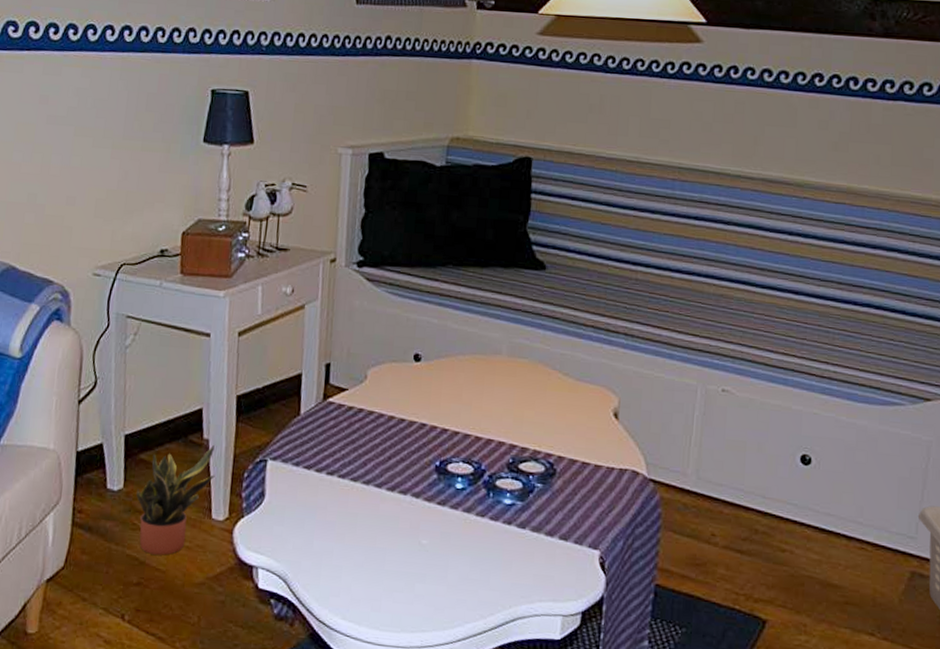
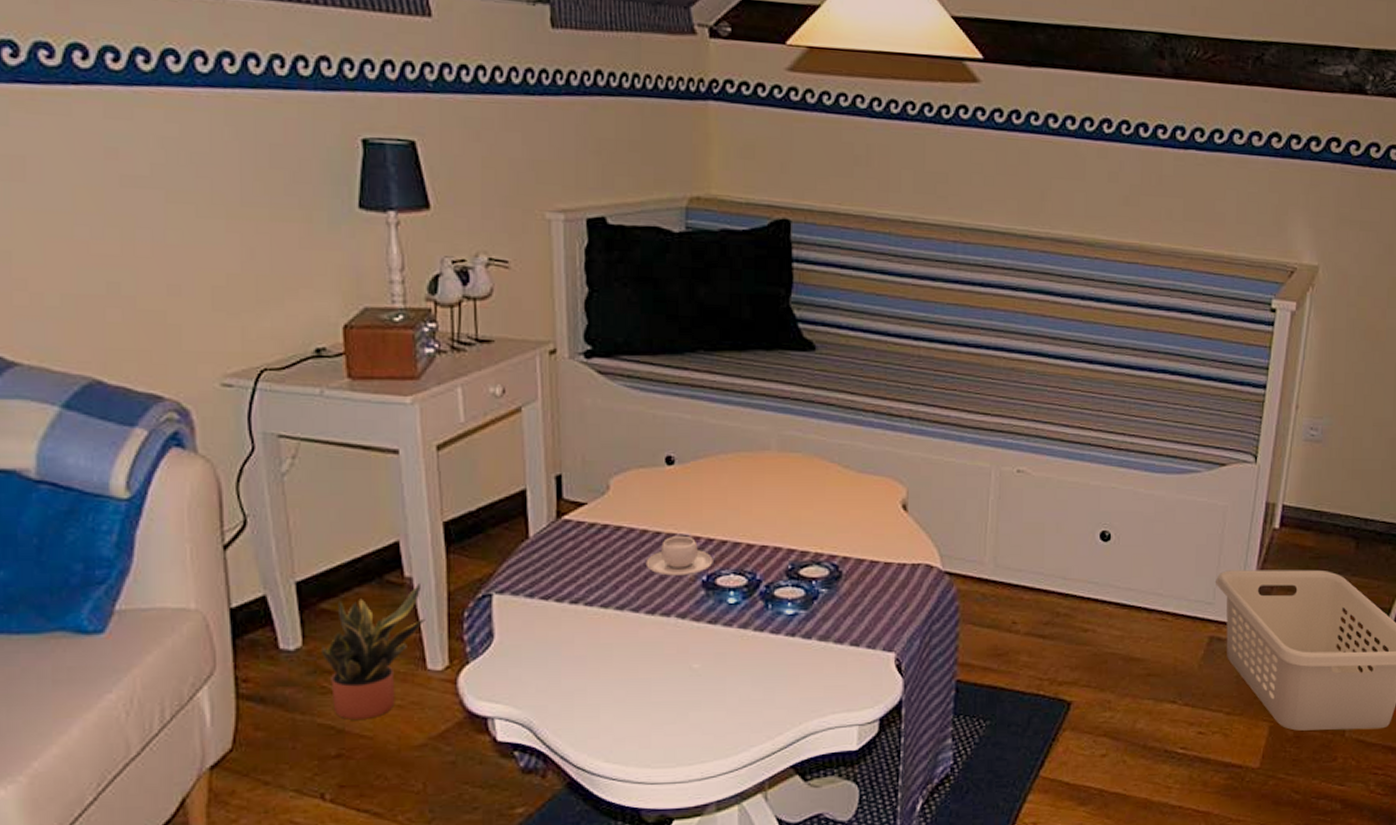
teacup: none [390,423,446,460] -> present [645,535,713,576]

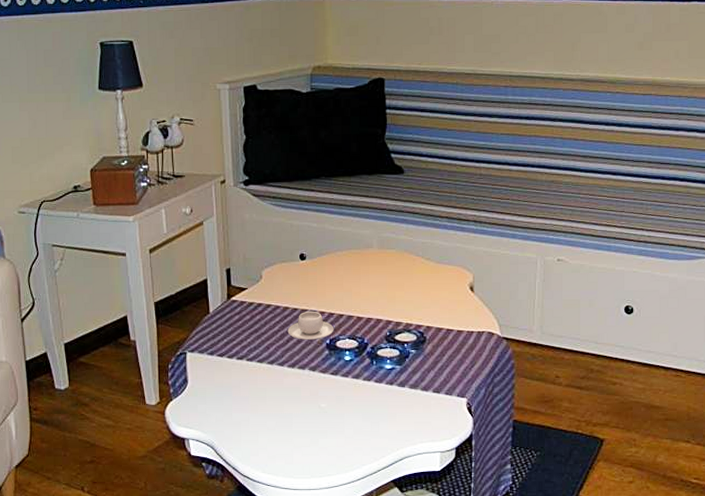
potted plant: present [322,582,426,720] -> none [81,344,145,437]

